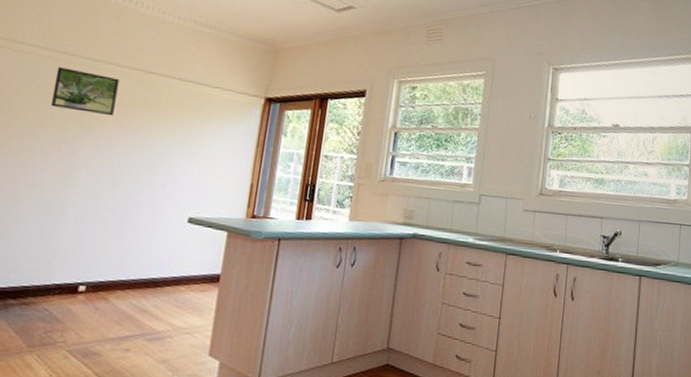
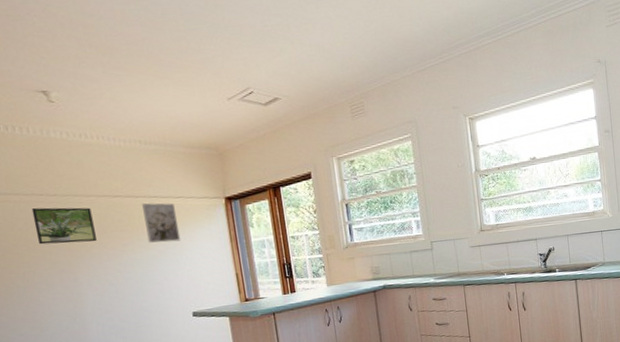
wall art: none [168,86,209,135] -> present [142,203,181,243]

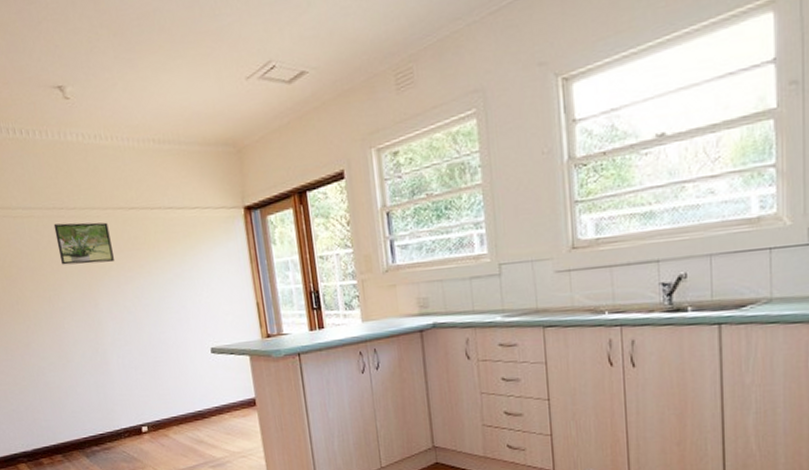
wall art: present [142,203,181,243] -> none [157,215,198,264]

